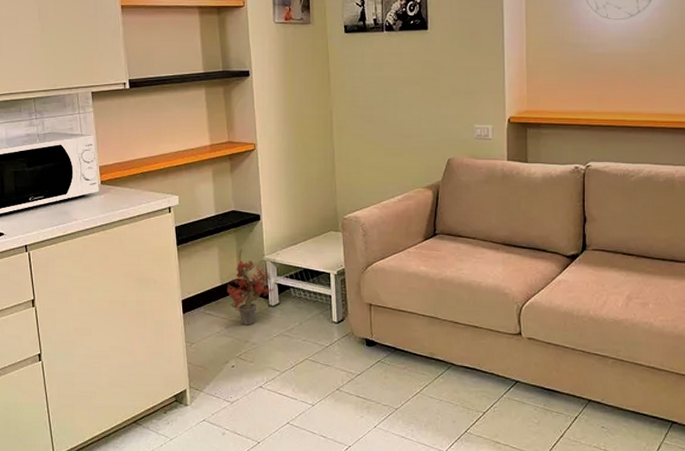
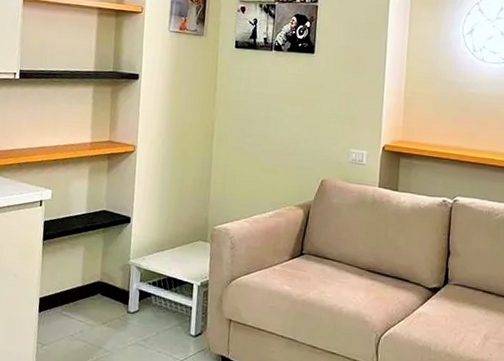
potted plant: present [226,248,275,325] -> none [86,250,136,331]

